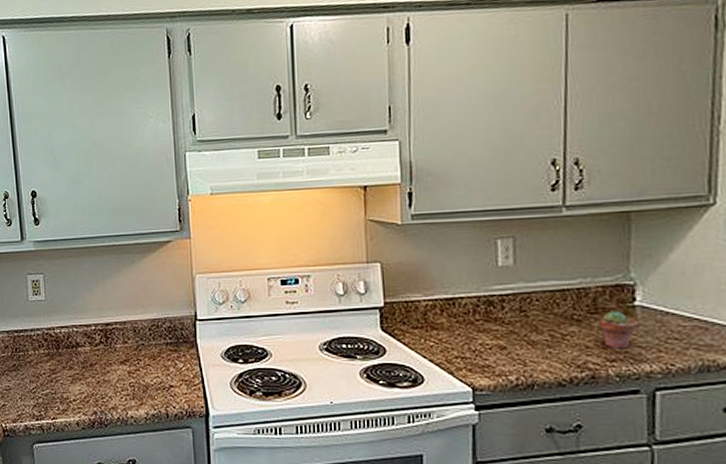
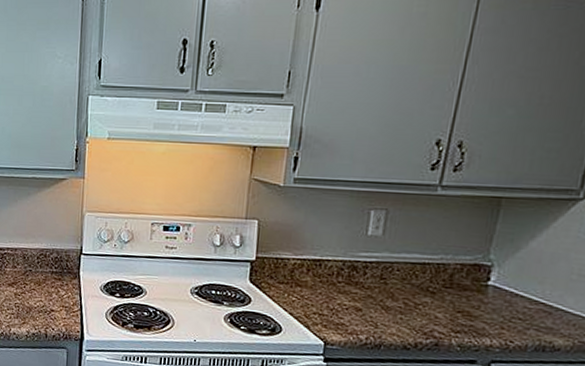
potted succulent: present [599,310,636,349] -> none [451,287,486,323]

